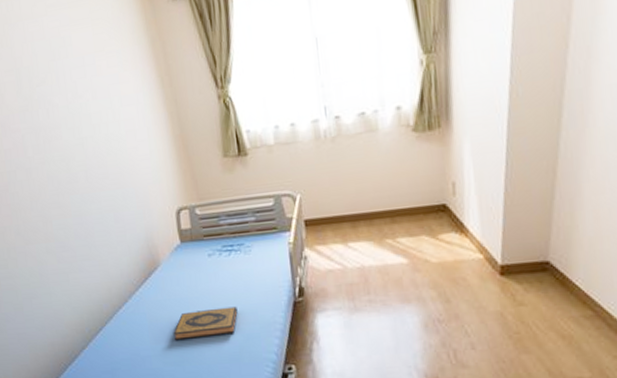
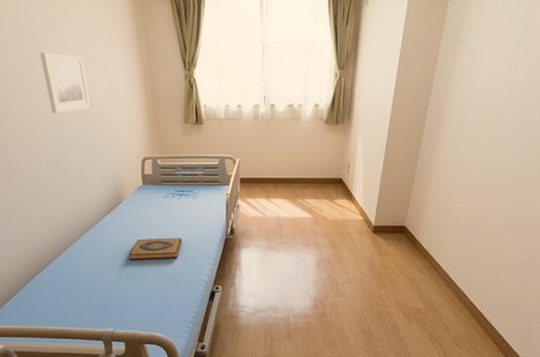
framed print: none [42,91,108,168] -> present [40,52,91,114]

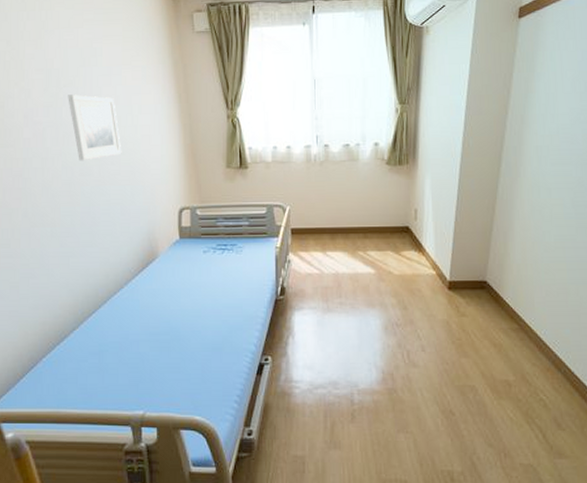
hardback book: present [129,238,182,261] -> none [163,300,225,328]

